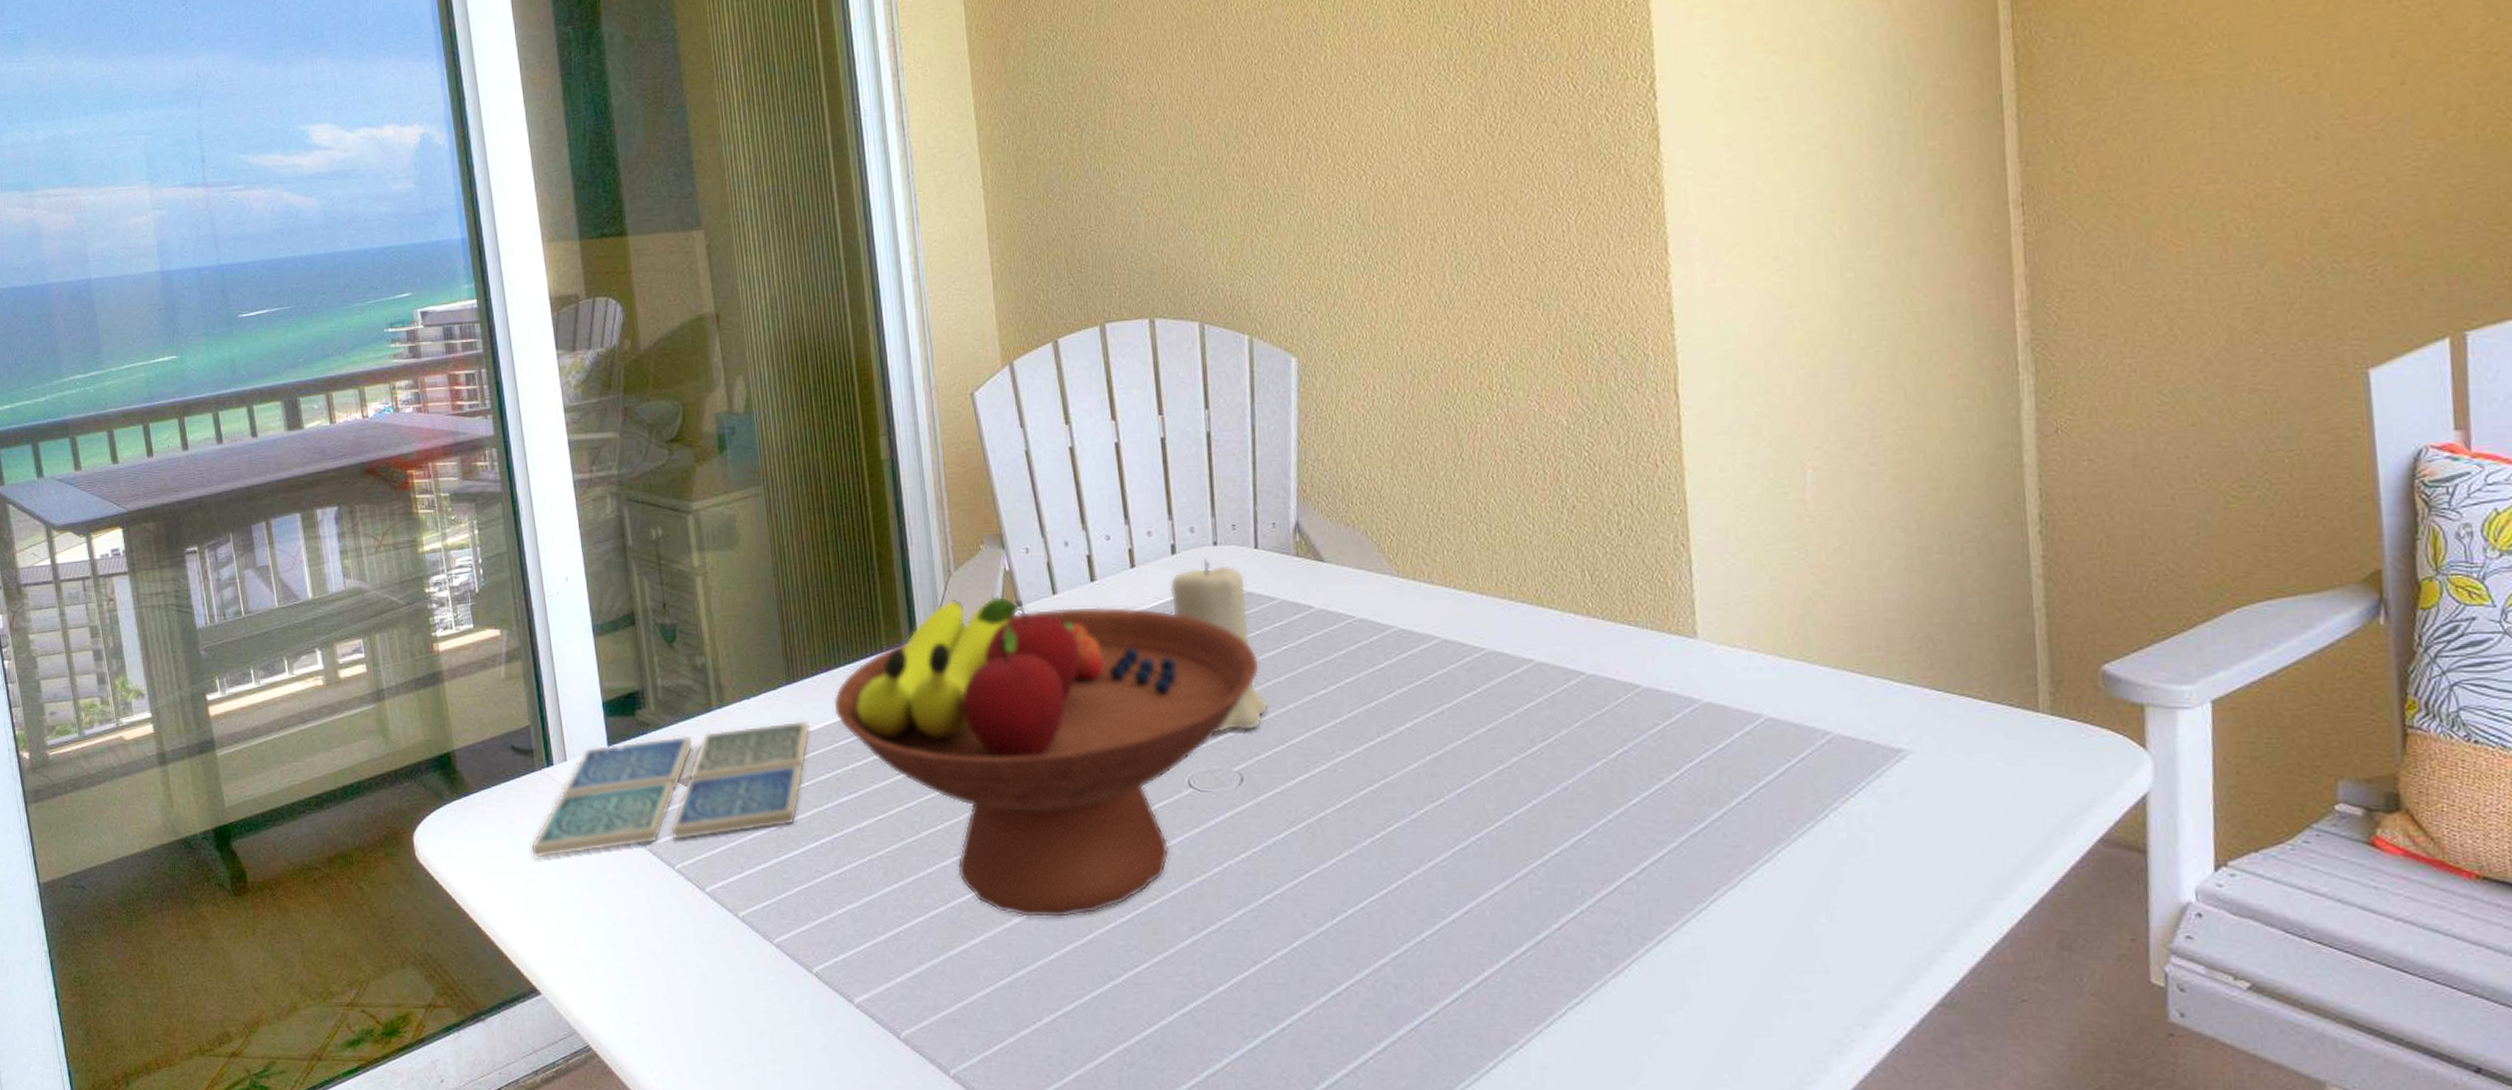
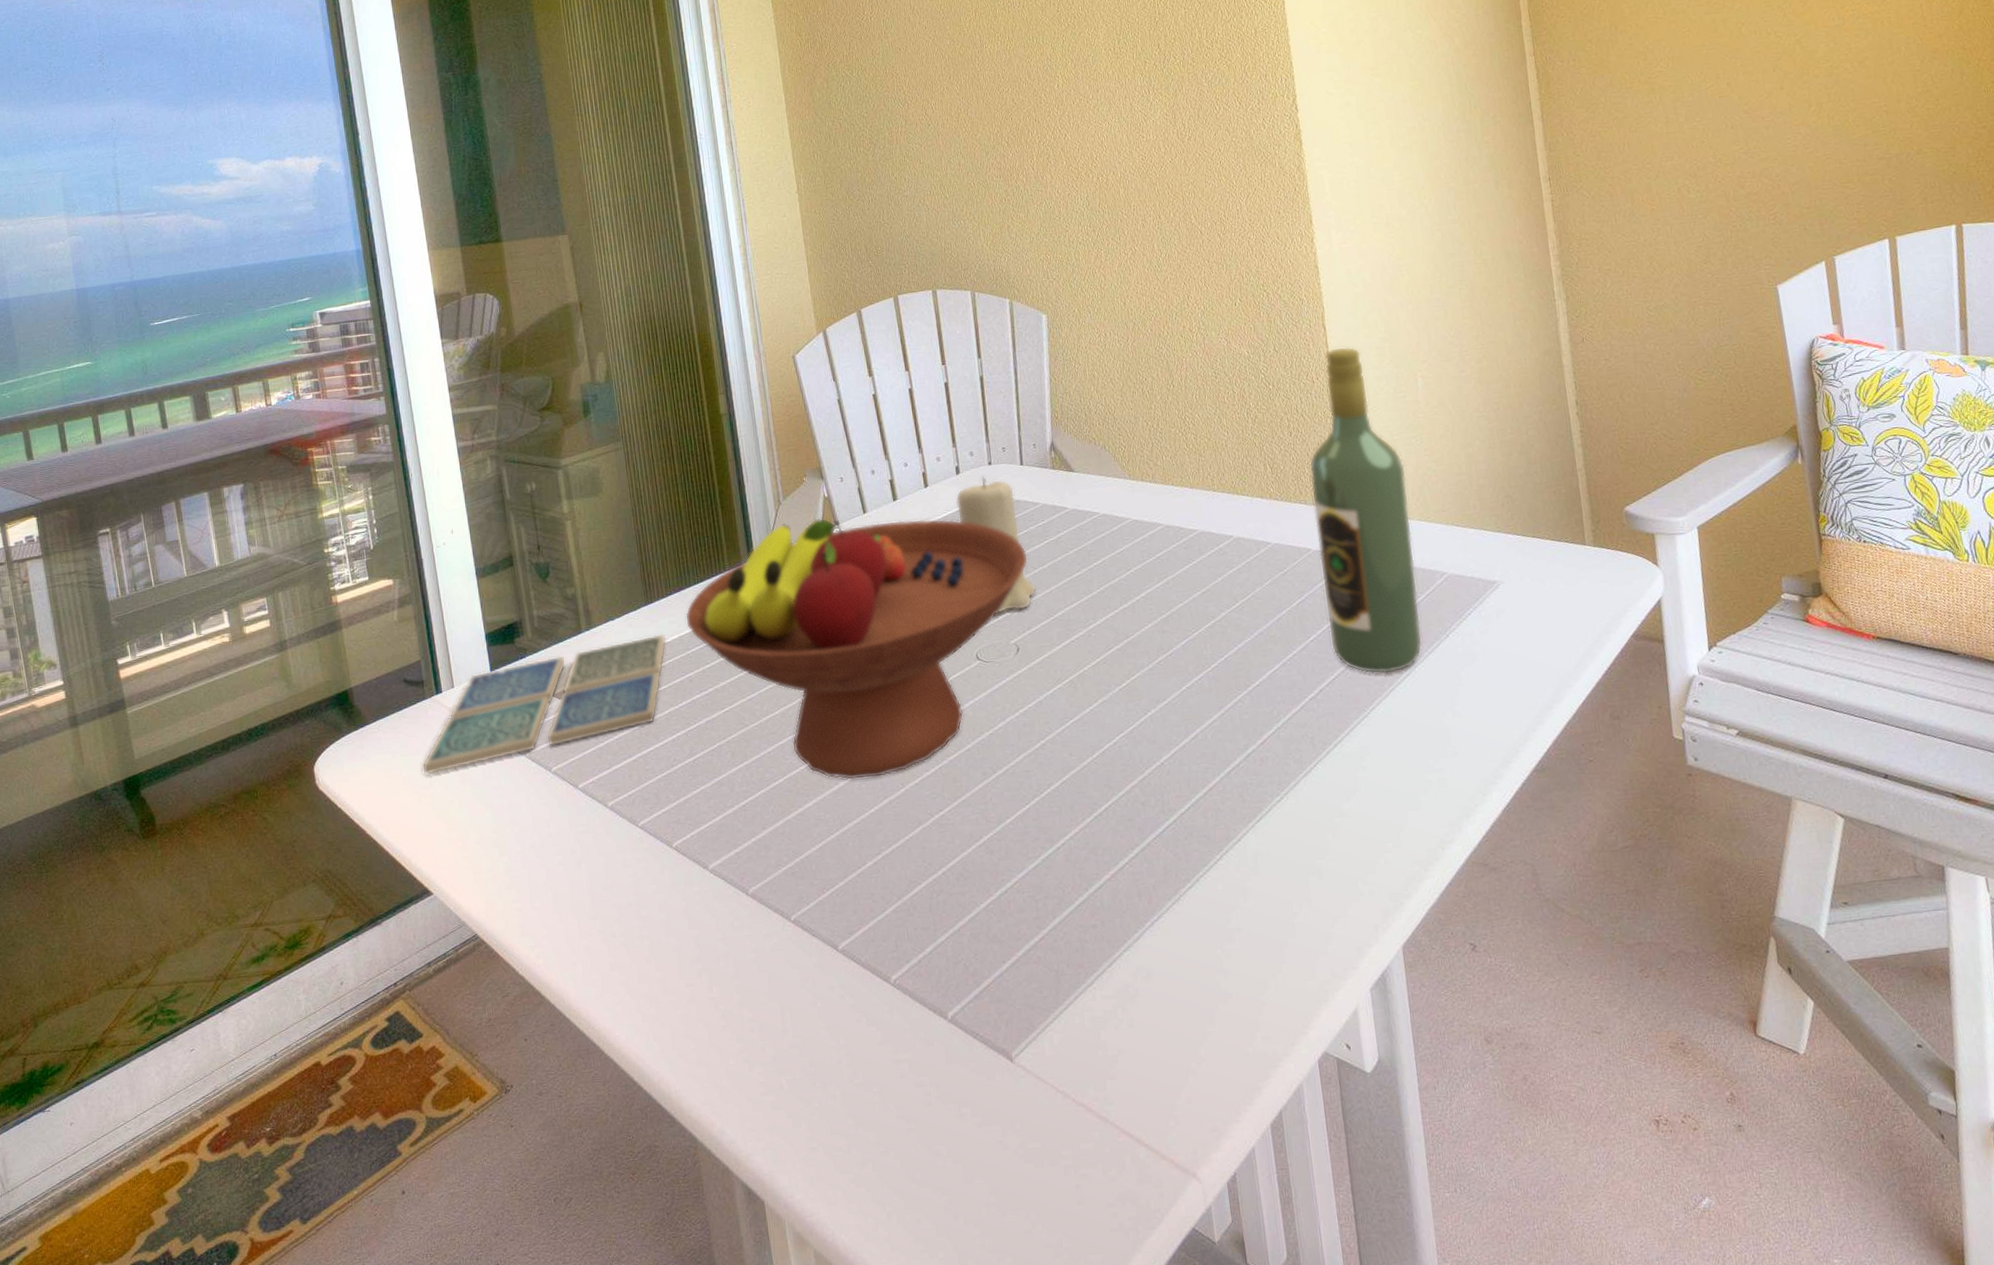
wine bottle: none [1644,421,1791,856] -> present [1309,346,1423,674]

